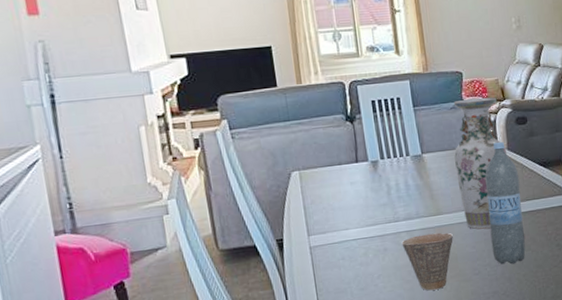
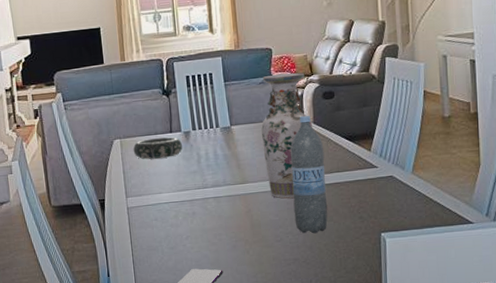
decorative bowl: none [314,167,371,193] -> present [133,137,183,160]
cup: present [401,232,453,291] -> none [209,200,257,254]

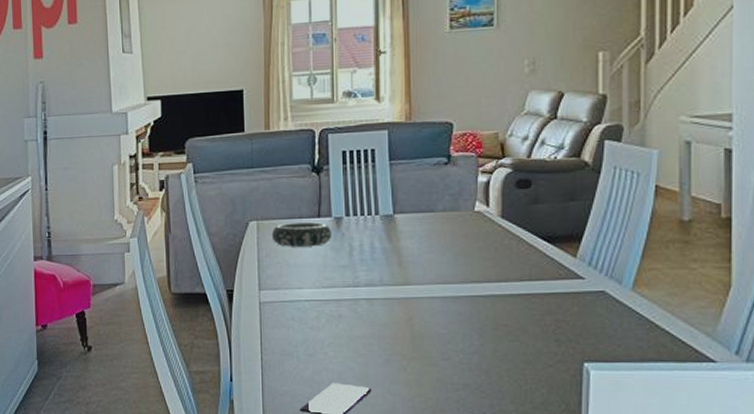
vase: present [261,72,313,199] -> none [433,153,501,308]
water bottle: present [290,115,328,234] -> none [467,207,513,355]

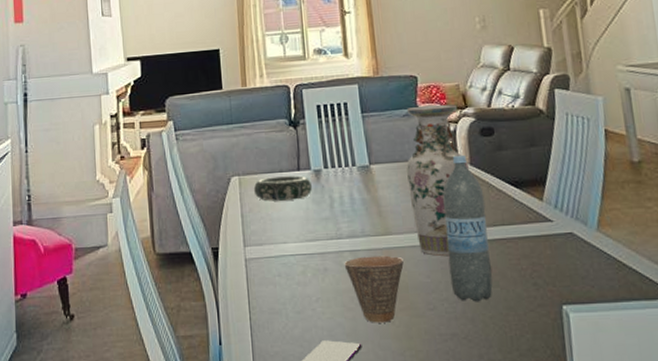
cup: none [359,305,421,370] -> present [344,255,404,323]
vase: none [433,153,501,308] -> present [406,104,470,256]
water bottle: none [467,207,513,355] -> present [442,154,493,302]

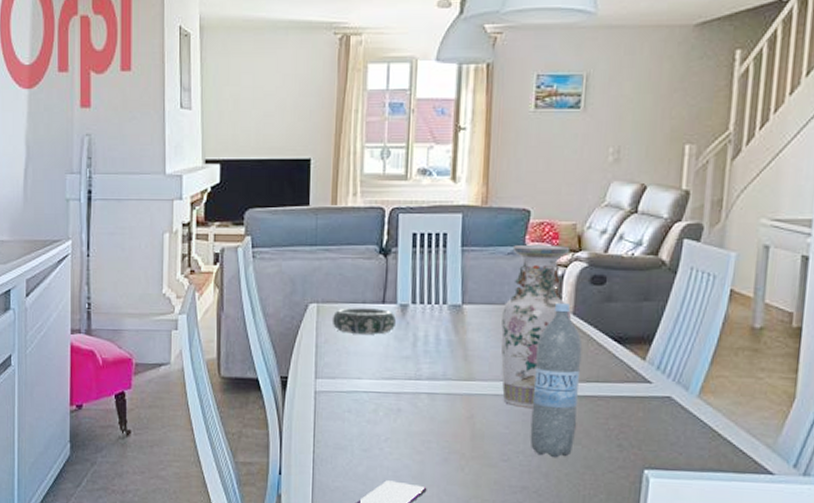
cup: present [344,255,404,323] -> none [419,400,483,469]

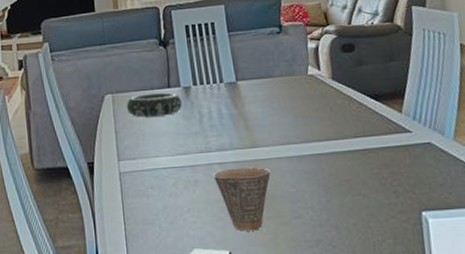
cup: none [419,400,483,469] -> present [213,167,270,231]
vase: present [500,244,572,408] -> none [271,22,332,167]
water bottle: present [530,302,583,458] -> none [306,70,355,210]

